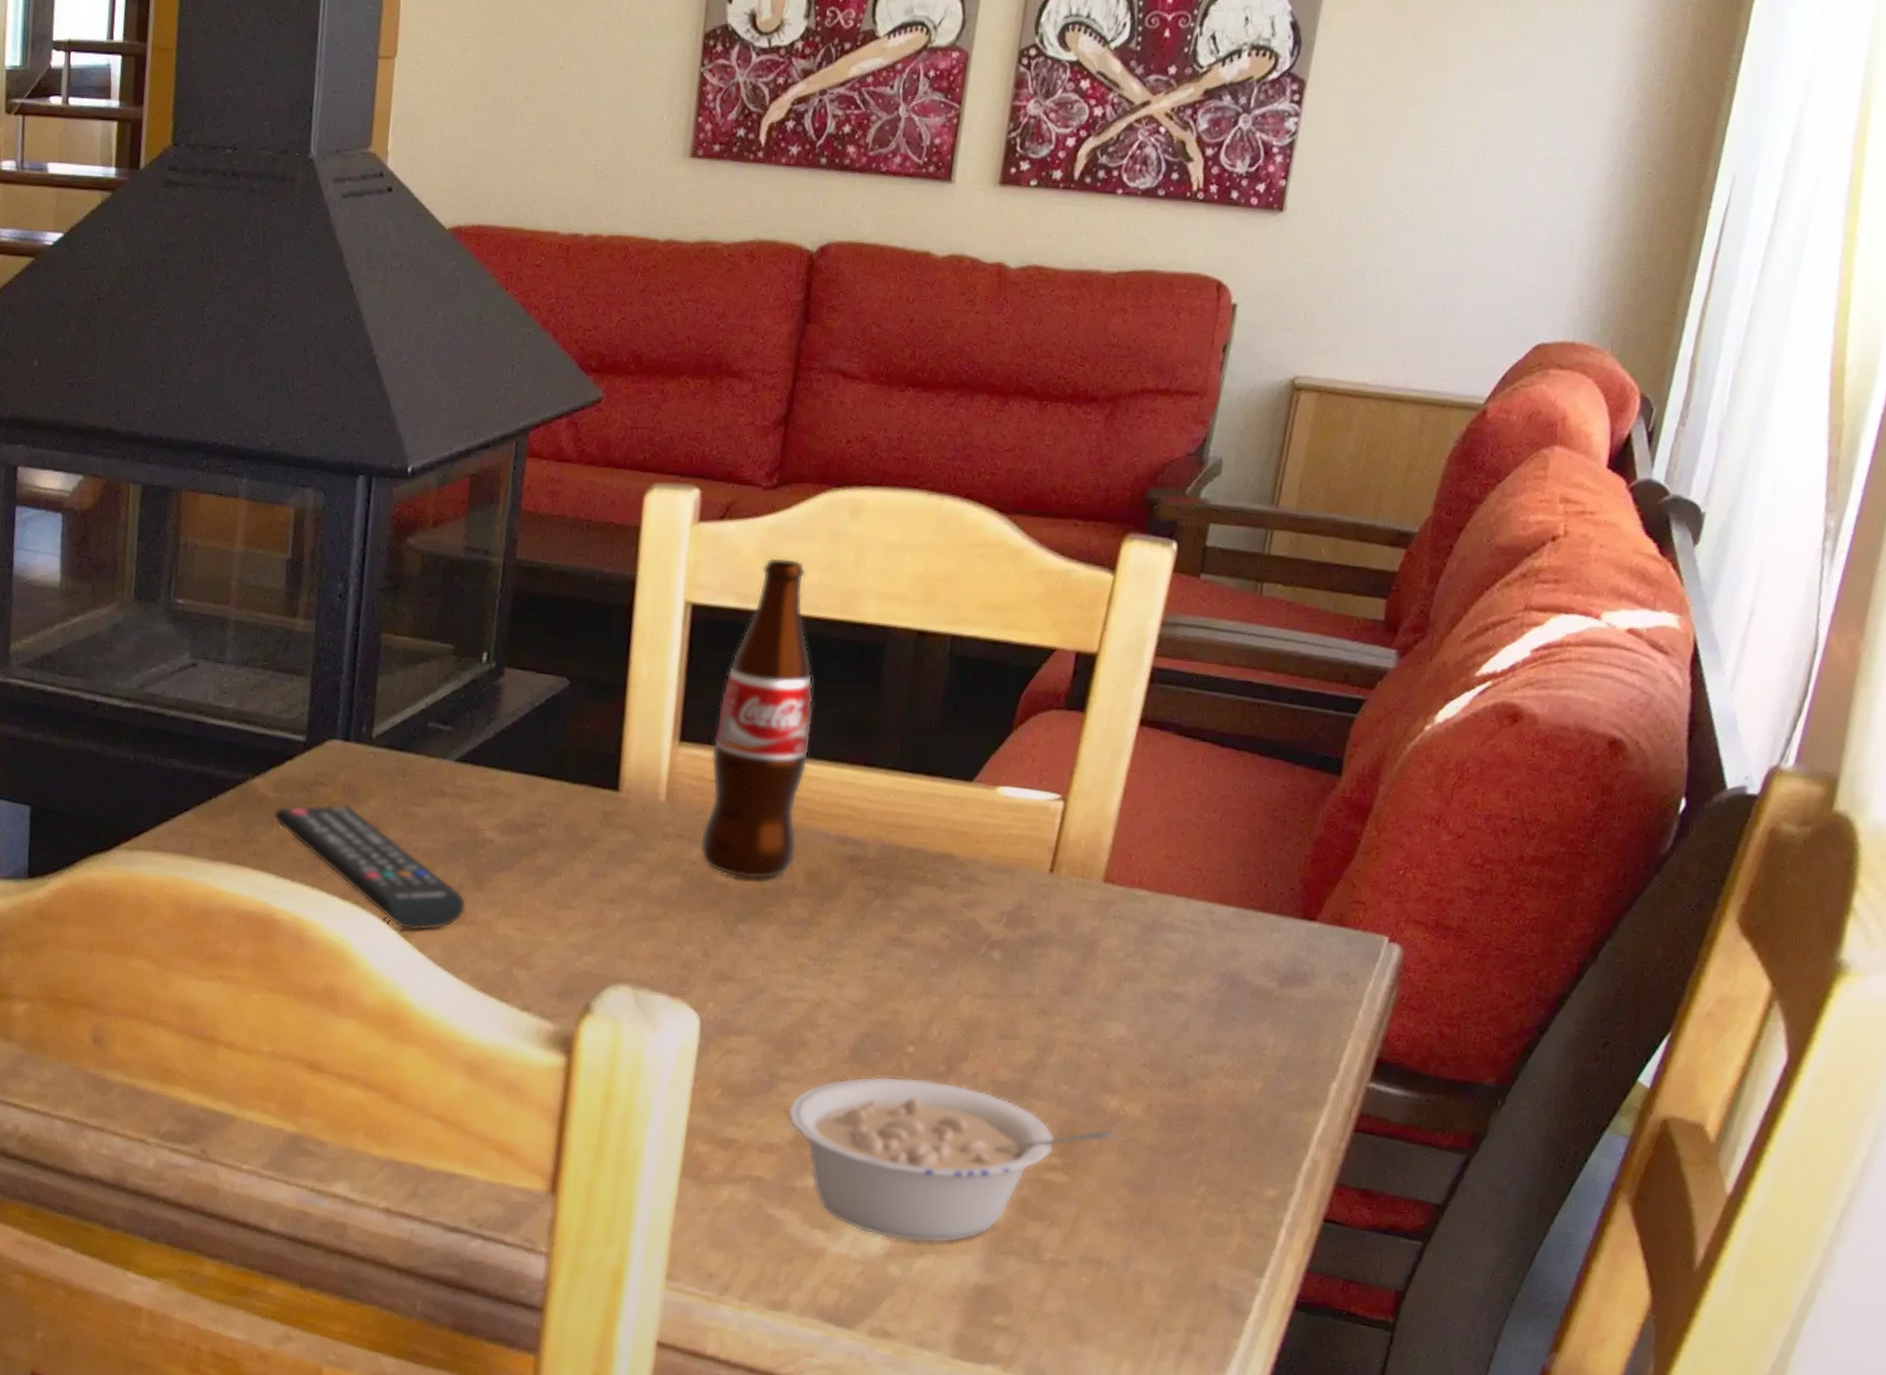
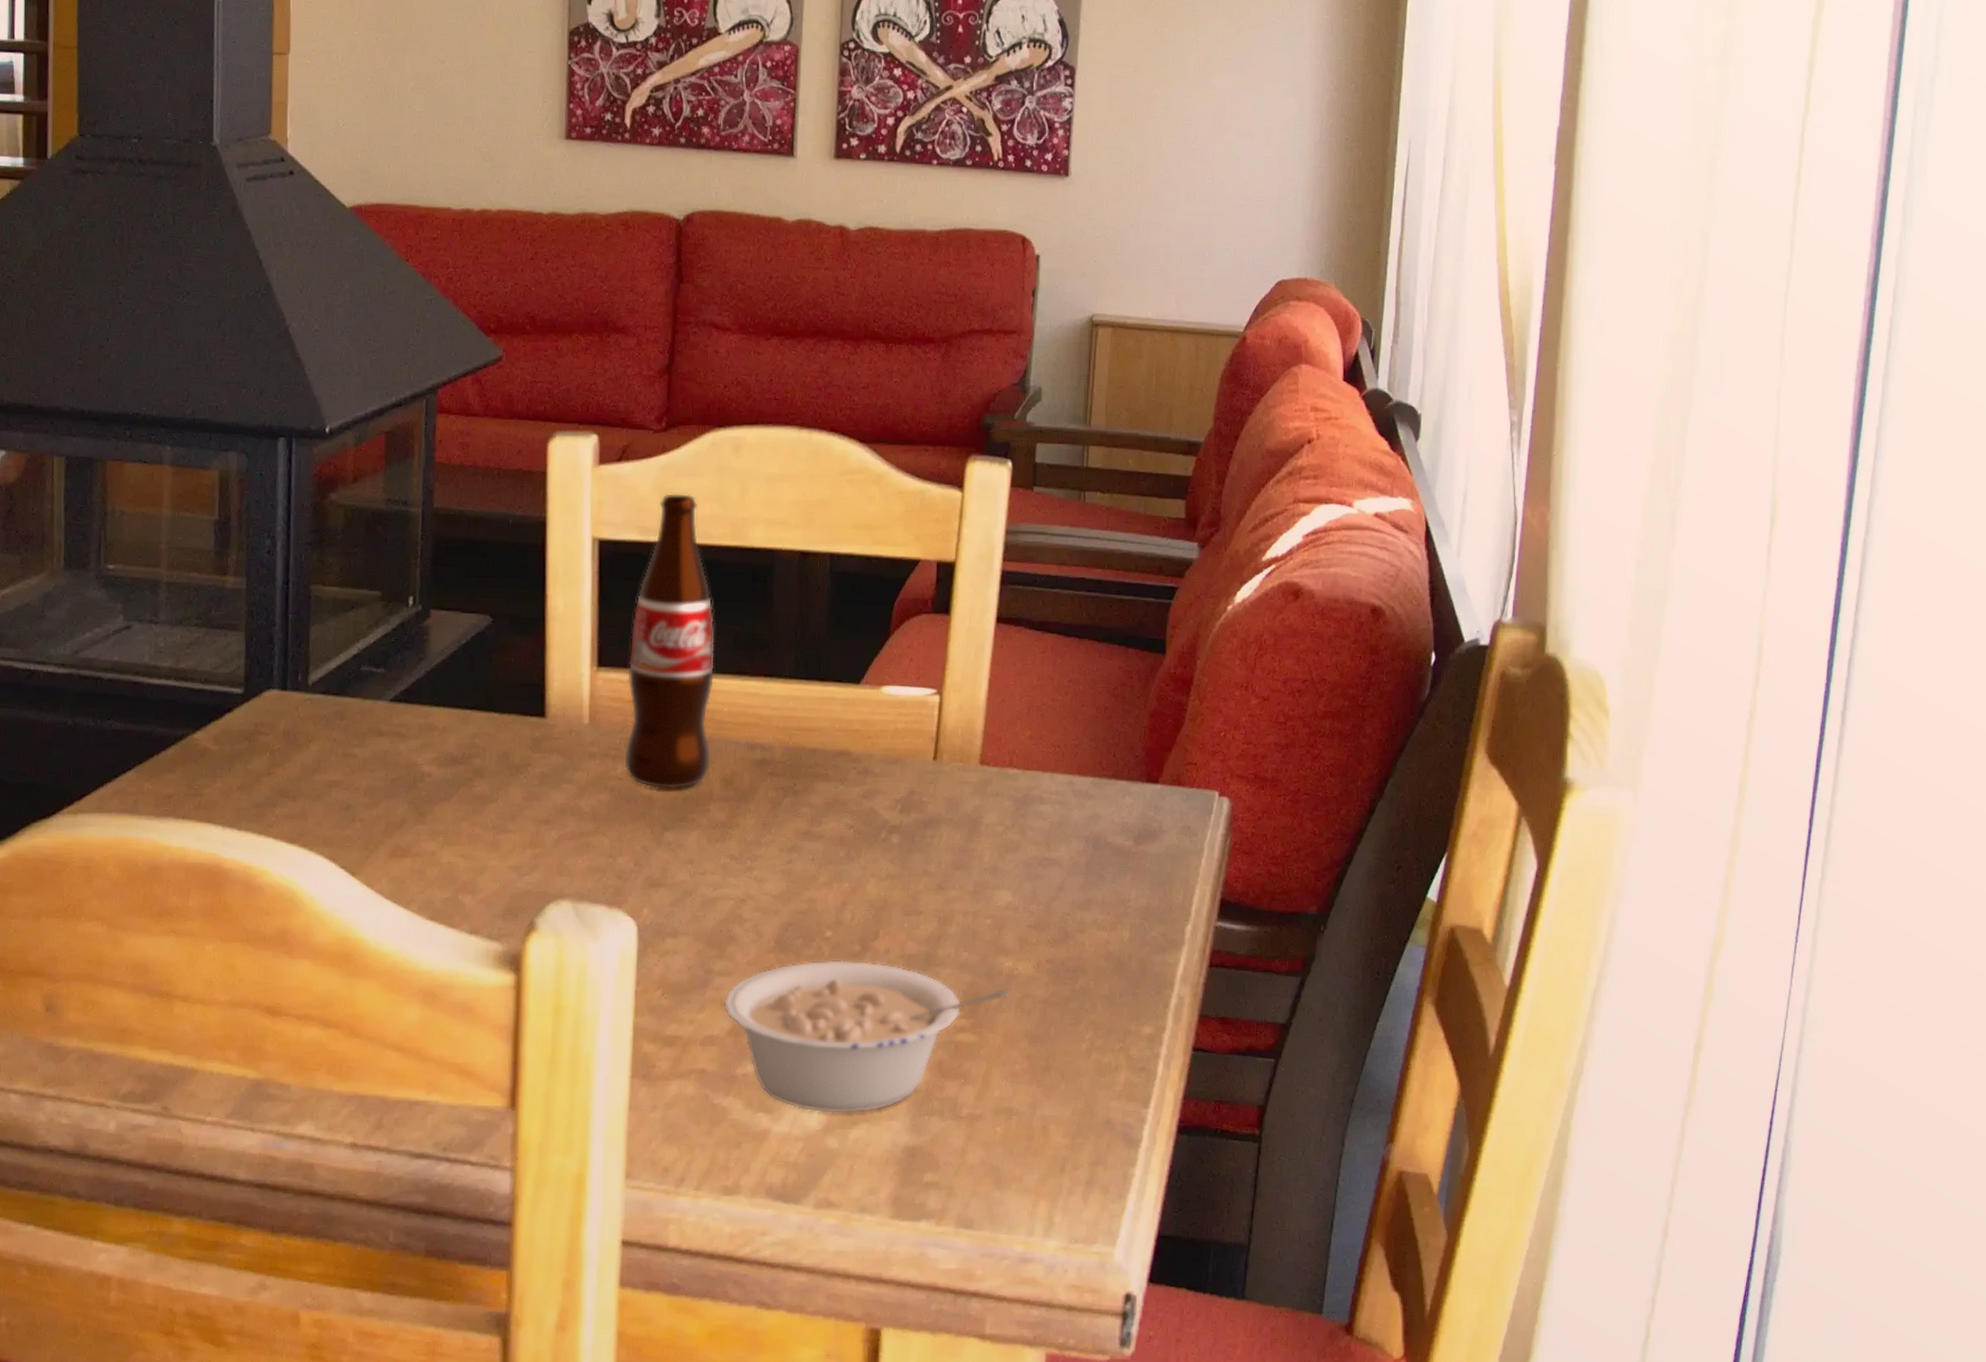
remote control: present [273,804,467,931] -> none [216,751,411,867]

